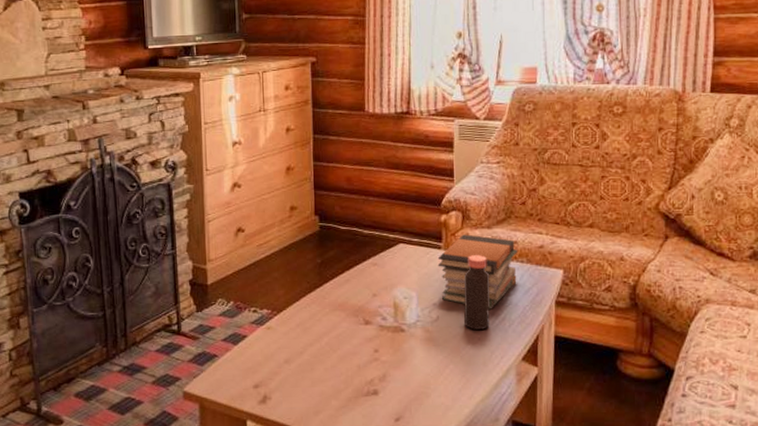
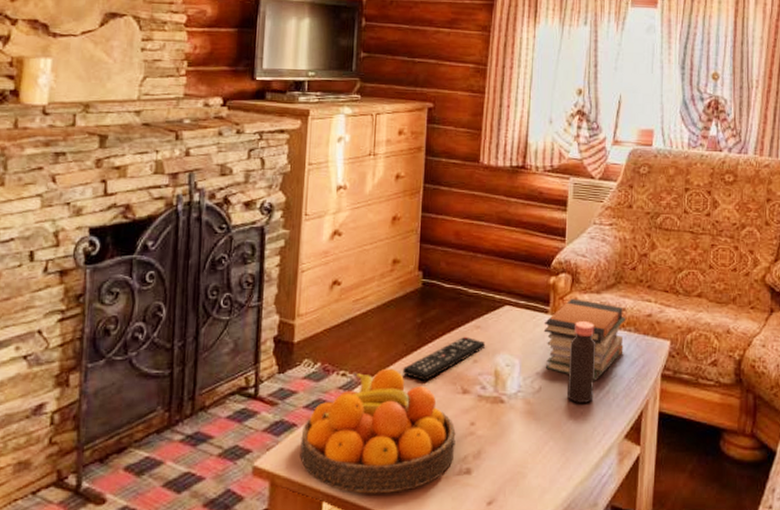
fruit bowl: none [222,304,362,413] -> present [300,368,456,494]
remote control: none [308,273,383,314] -> present [403,336,485,381]

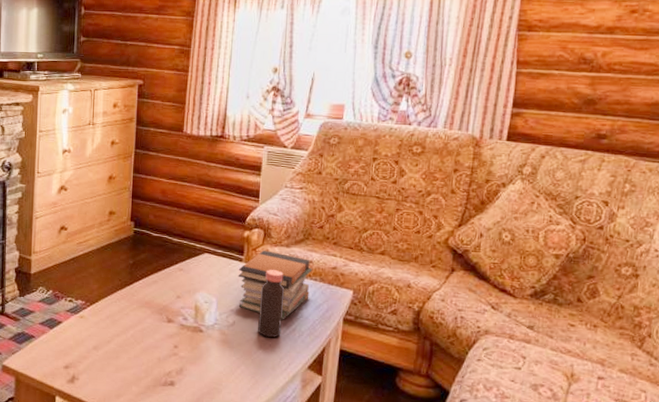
fruit bowl: present [300,368,456,494] -> none [37,298,162,394]
remote control: present [403,336,485,381] -> none [118,276,187,310]

